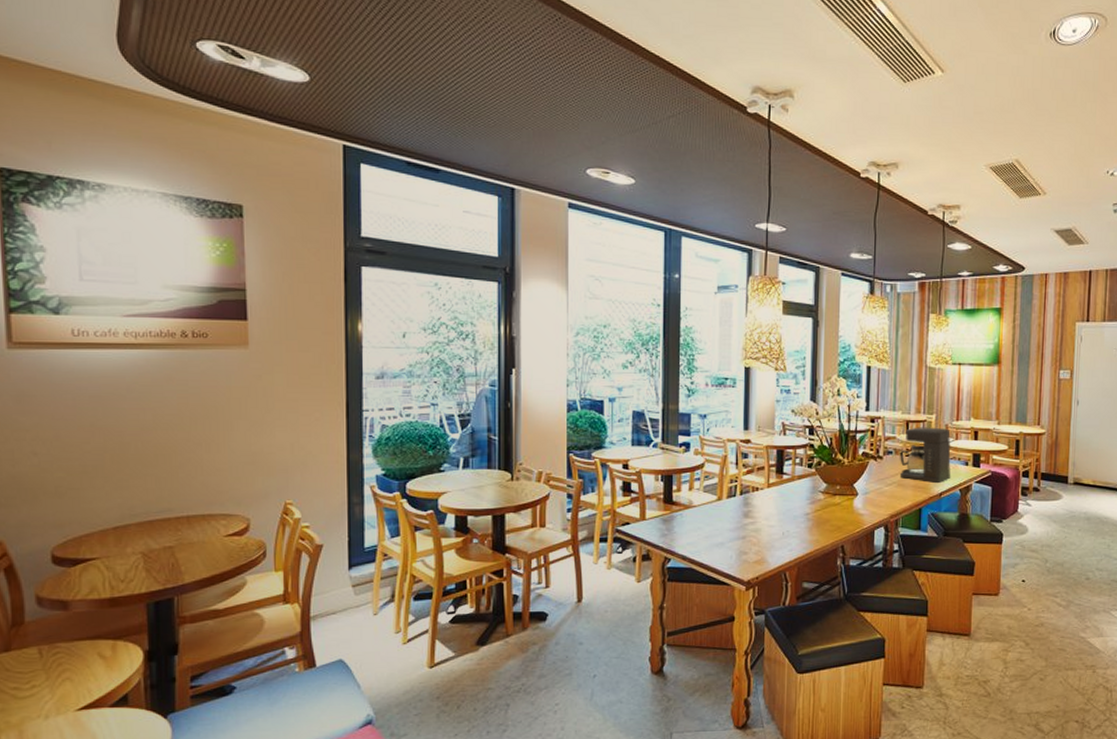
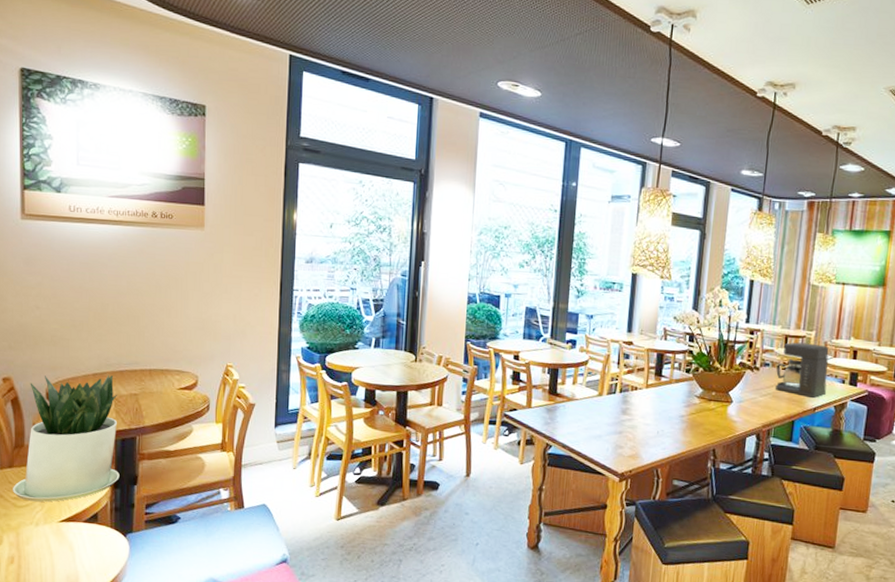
planter: none [11,526,155,690] -> present [13,374,120,502]

